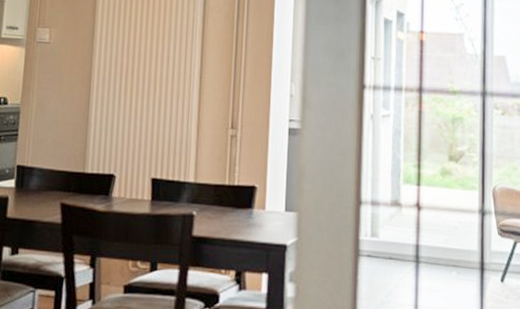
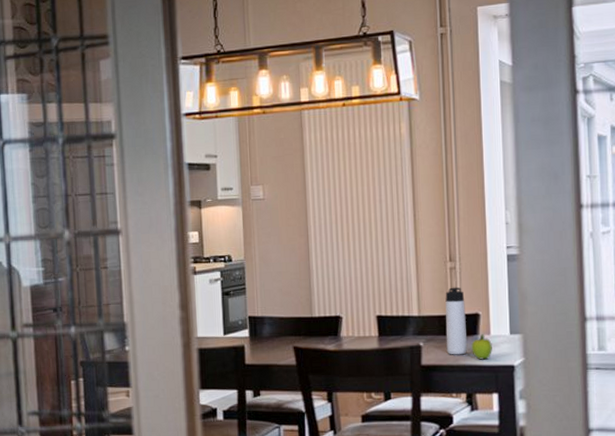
thermos bottle: none [219,155,243,229] -> present [445,287,467,355]
fruit: none [245,208,266,236] -> present [471,334,492,360]

